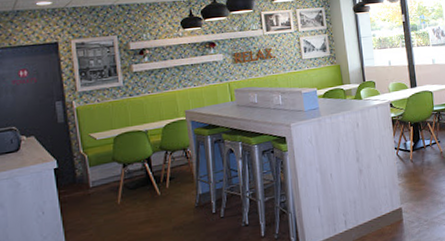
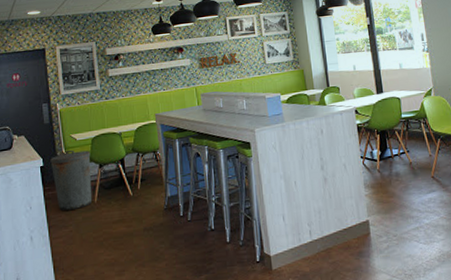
trash can: none [65,150,116,215] -> present [50,150,93,212]

